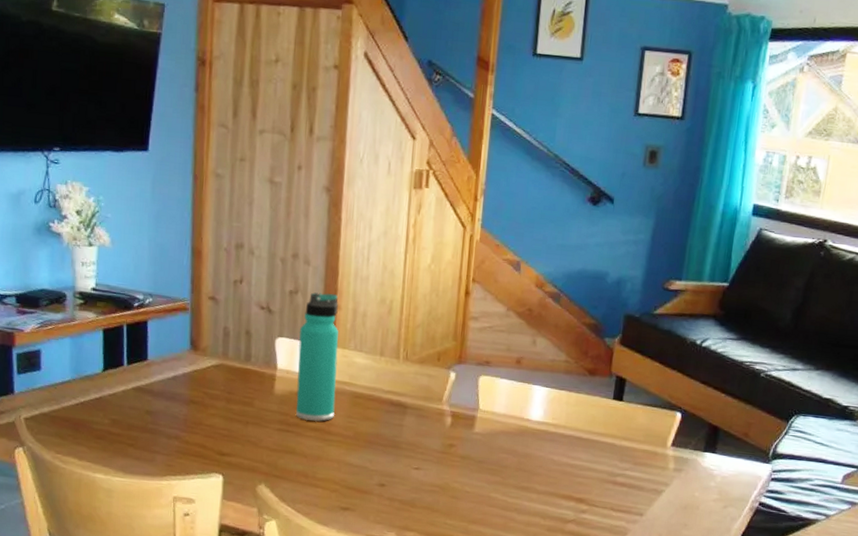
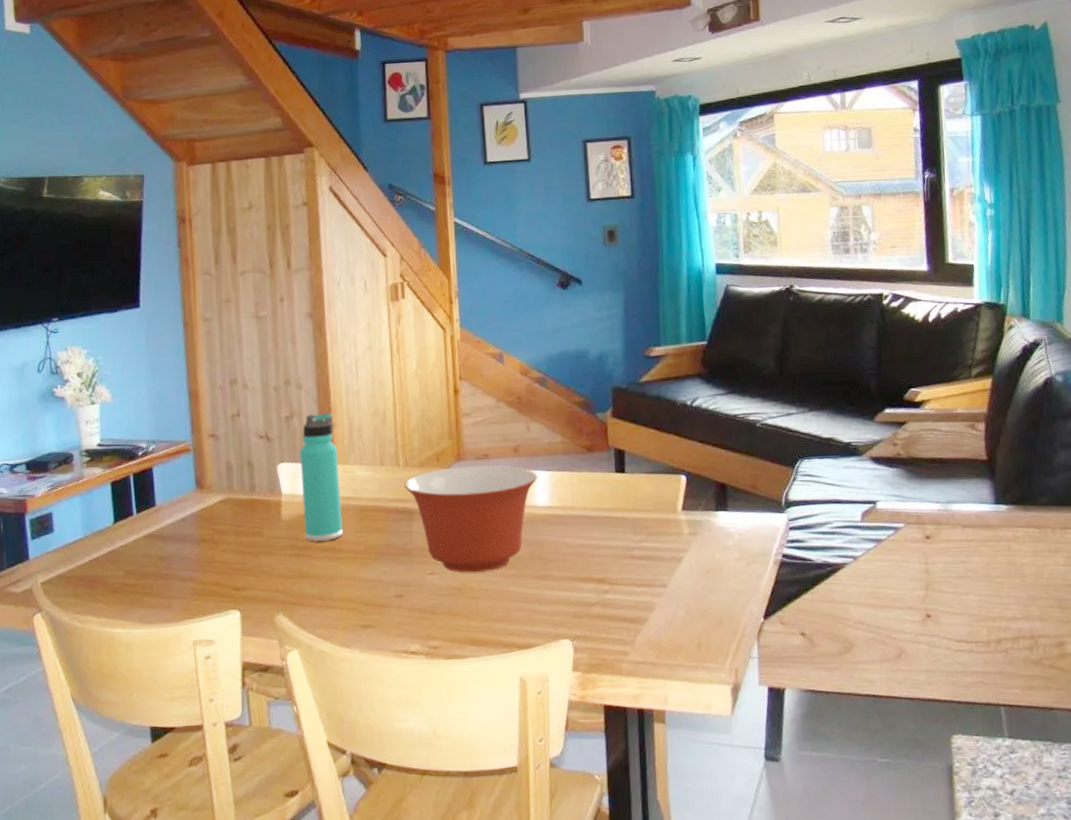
mixing bowl: none [402,368,536,475] -> present [405,465,538,573]

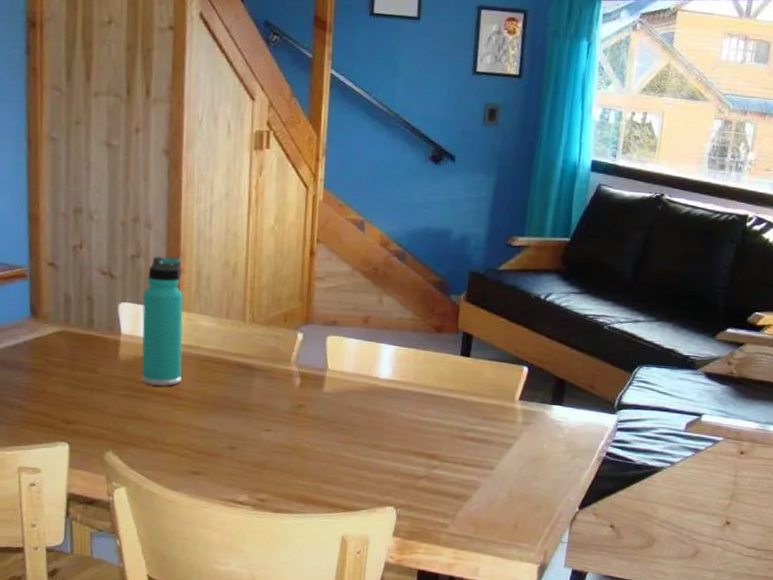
mixing bowl: present [405,465,538,573] -> none [249,329,384,435]

